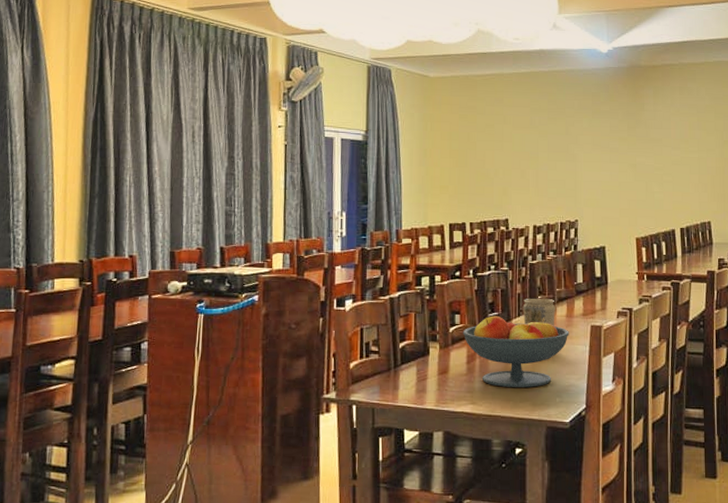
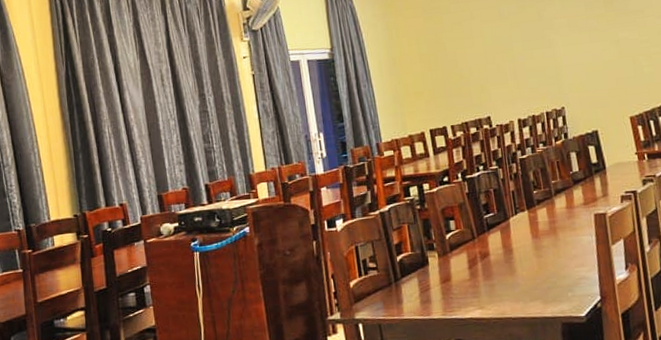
fruit bowl: present [462,315,569,387] -> none [459,212,572,288]
vase: present [522,298,555,326] -> none [518,192,555,222]

